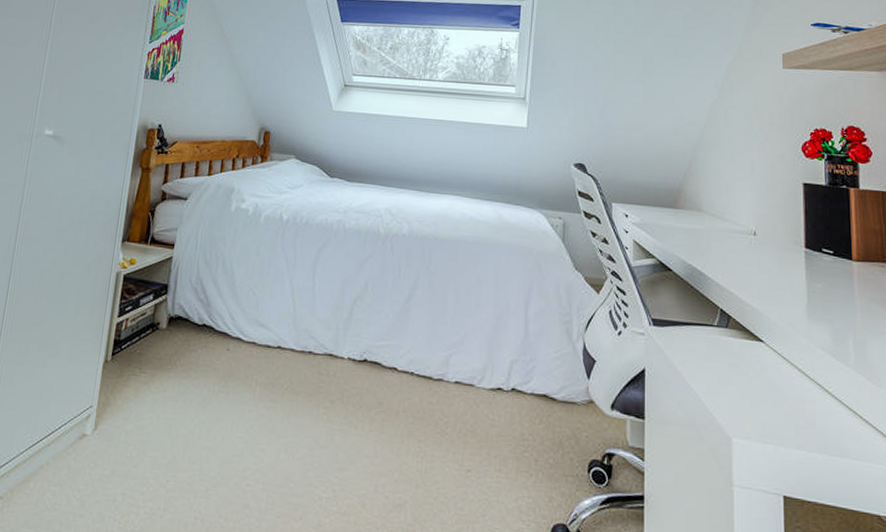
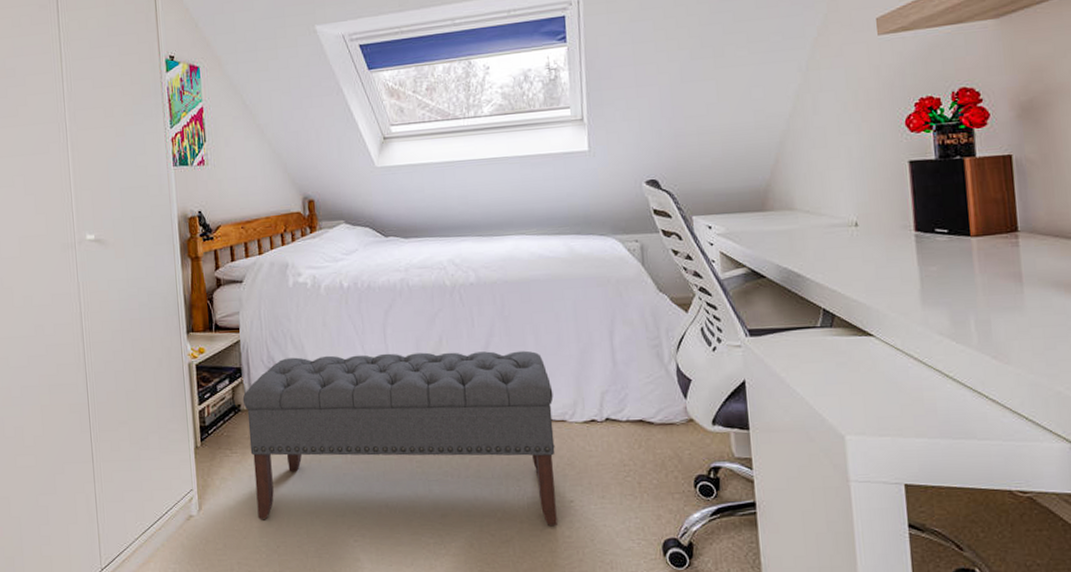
bench: none [153,281,466,495] -> present [242,350,557,526]

